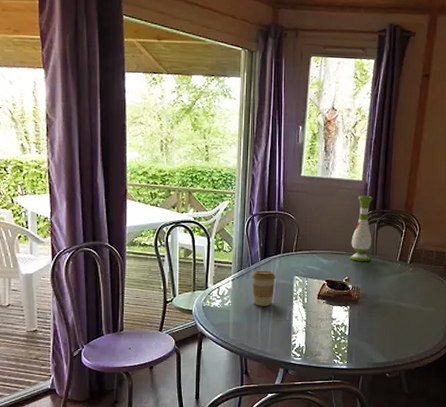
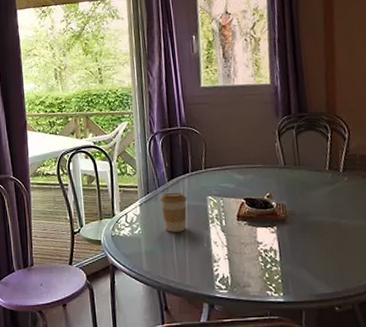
vase: present [349,195,373,262] -> none [267,99,293,175]

